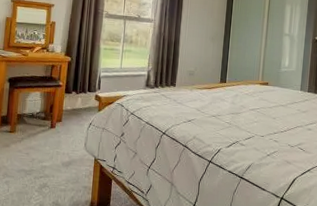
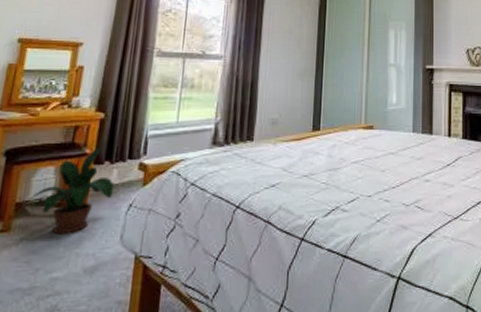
potted plant: none [22,81,83,139] -> present [23,146,119,235]

